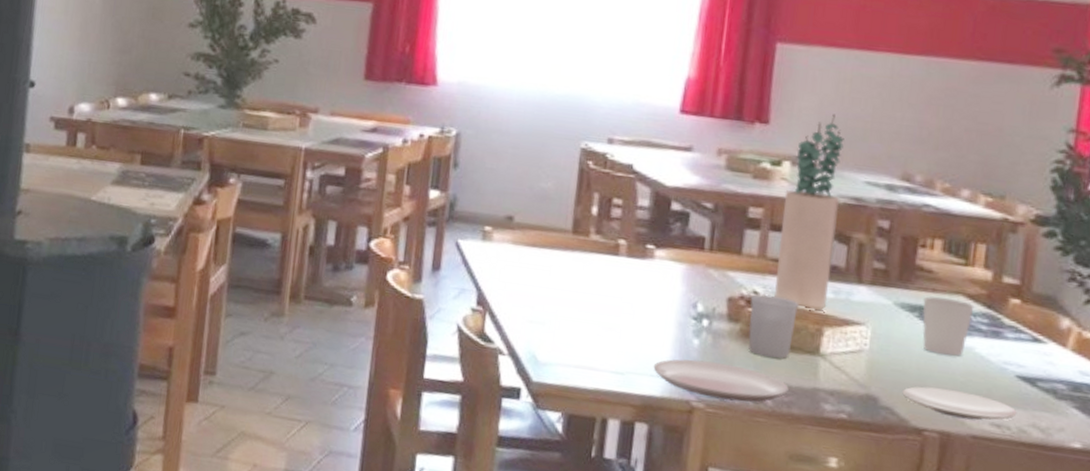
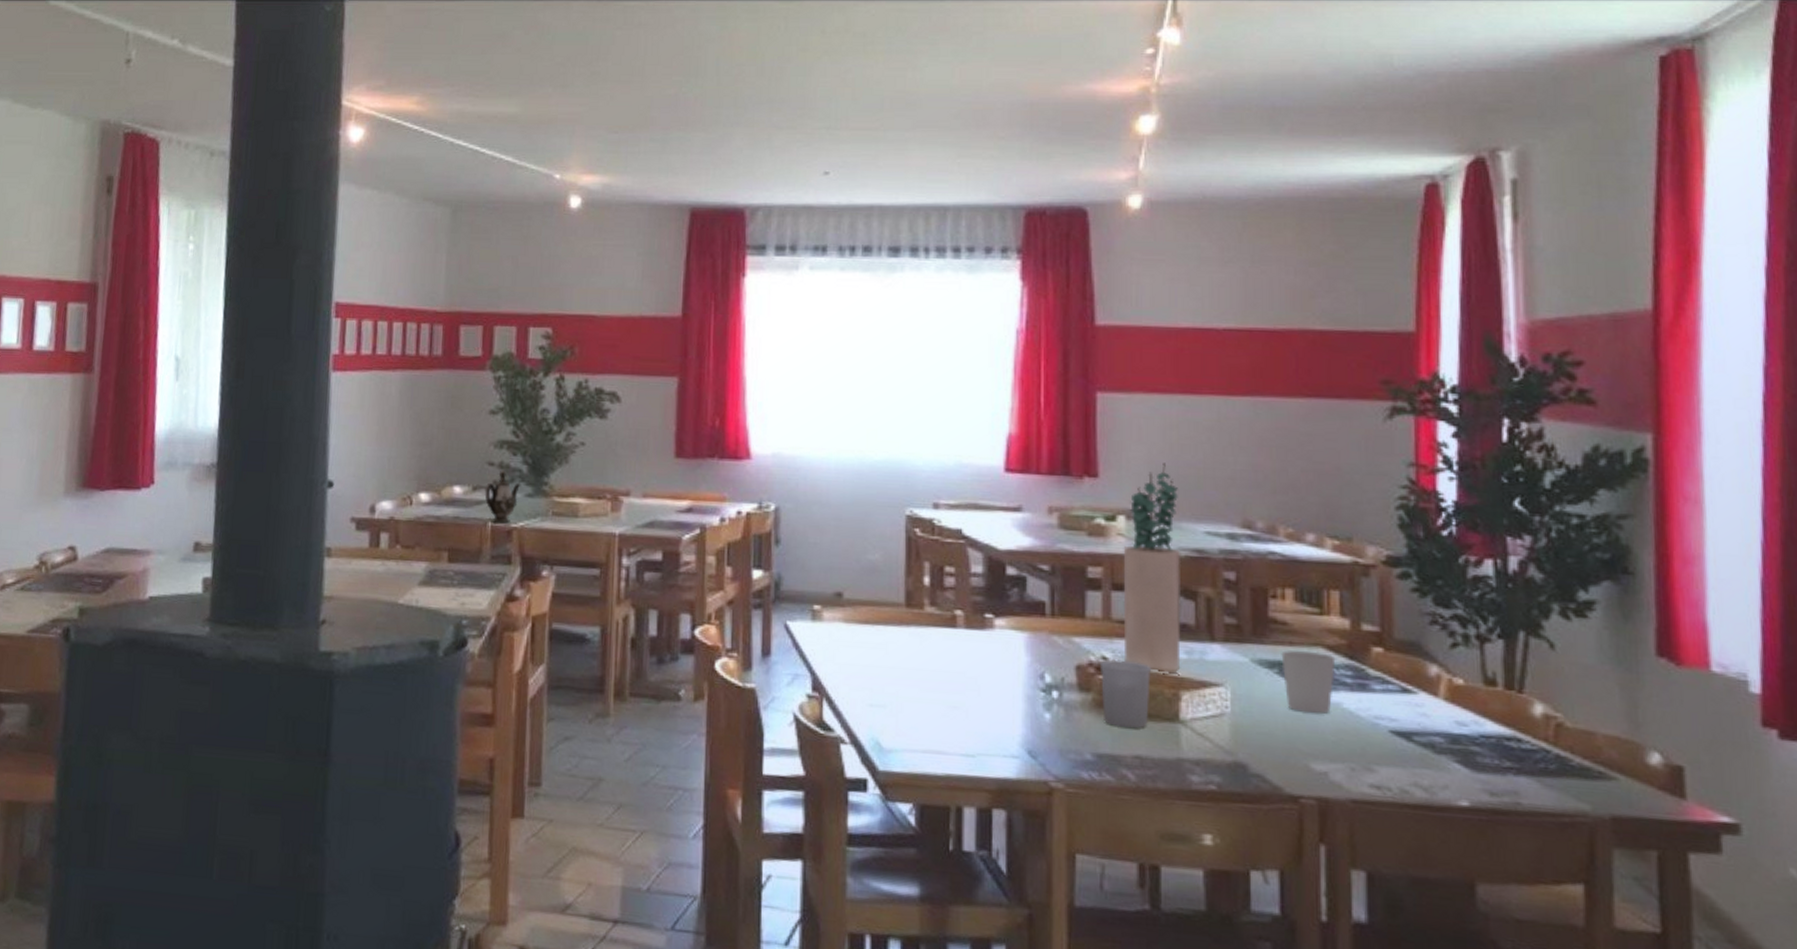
teapot: none [179,81,215,131] -> present [484,470,521,522]
plate: present [653,359,789,402] -> none [1005,735,1151,779]
plate: present [902,386,1017,421] -> none [1272,749,1396,783]

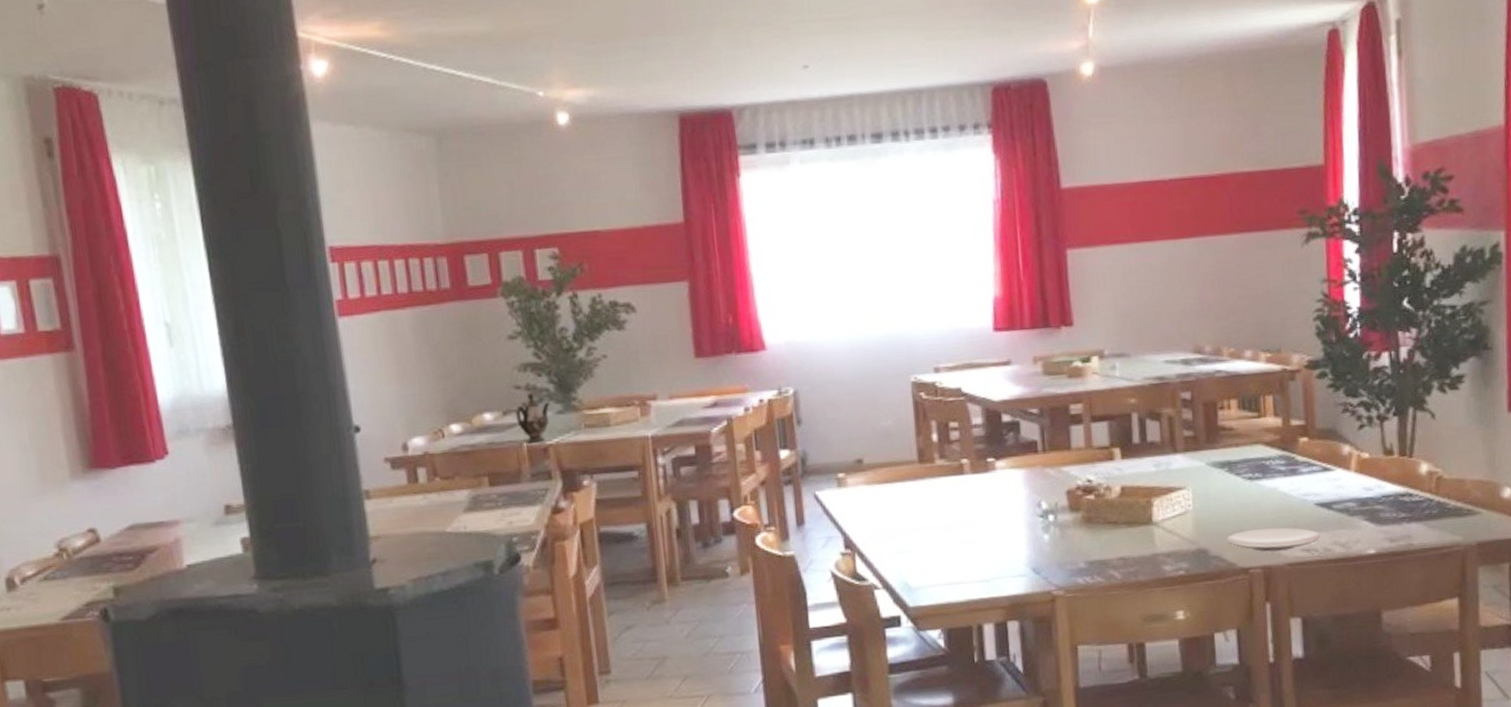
candle holder: present [1101,659,1151,729] -> none [1086,480,1128,536]
vase: present [1123,462,1182,675] -> none [1098,305,1151,488]
plate: none [1272,749,1396,783] -> present [1226,527,1321,552]
dixie cup: present [1281,650,1336,714] -> none [1229,449,1272,501]

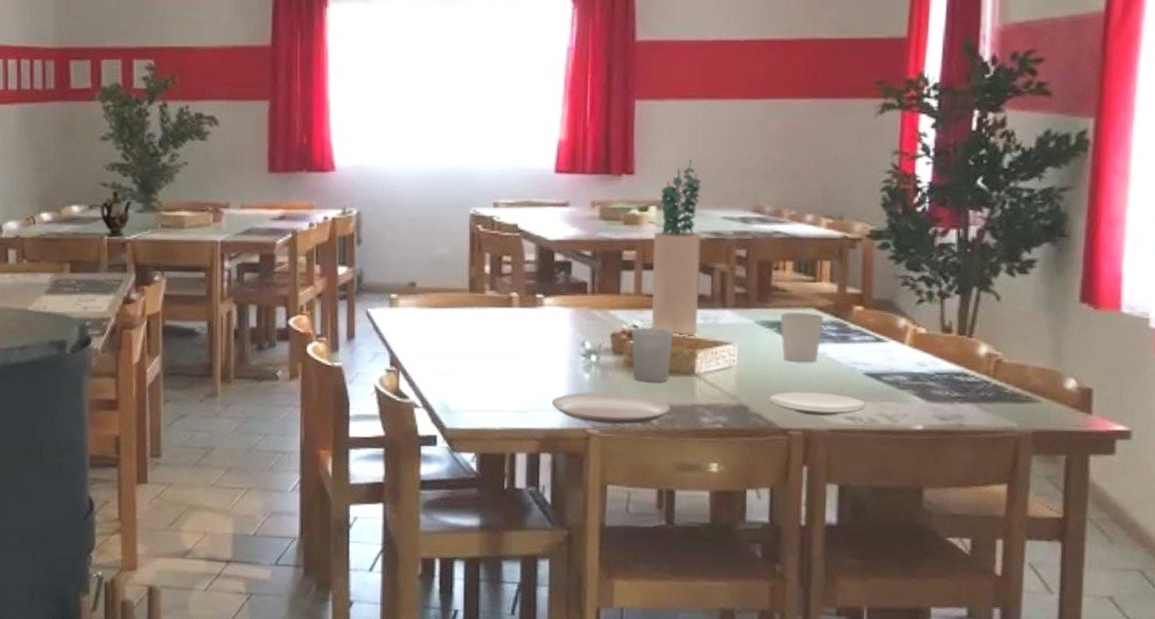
plate: none [1013,550,1133,584] -> present [551,392,671,424]
candle holder: none [1086,480,1128,536] -> present [631,327,673,383]
vase: none [1098,305,1151,488] -> present [651,159,702,337]
dixie cup: none [1229,449,1272,501] -> present [780,313,824,363]

